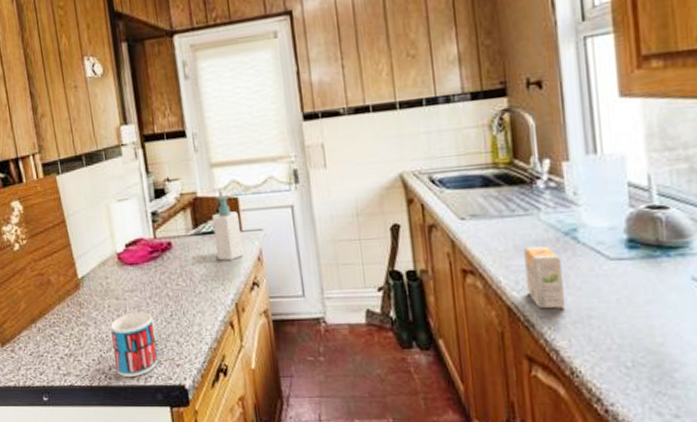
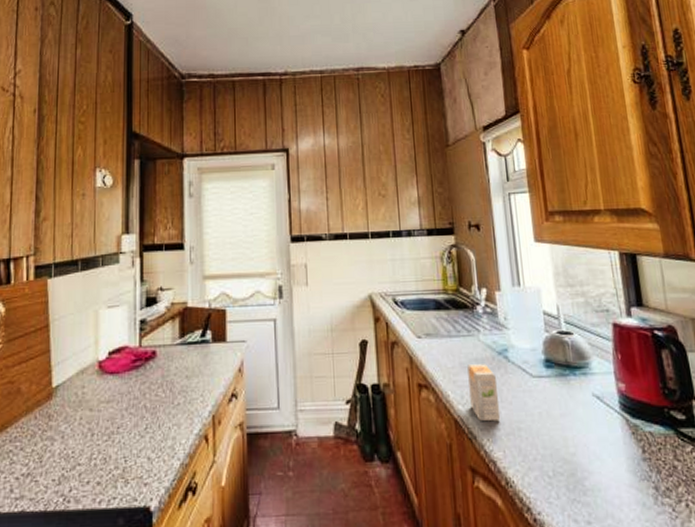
mug: present [110,311,158,378] -> none [78,424,128,500]
soap bottle: present [211,195,244,261] -> none [199,307,226,371]

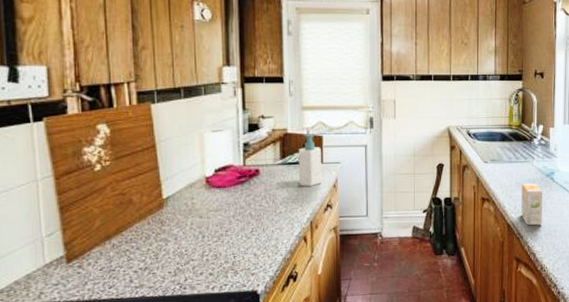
soap bottle: none [199,307,226,371] -> present [298,134,323,186]

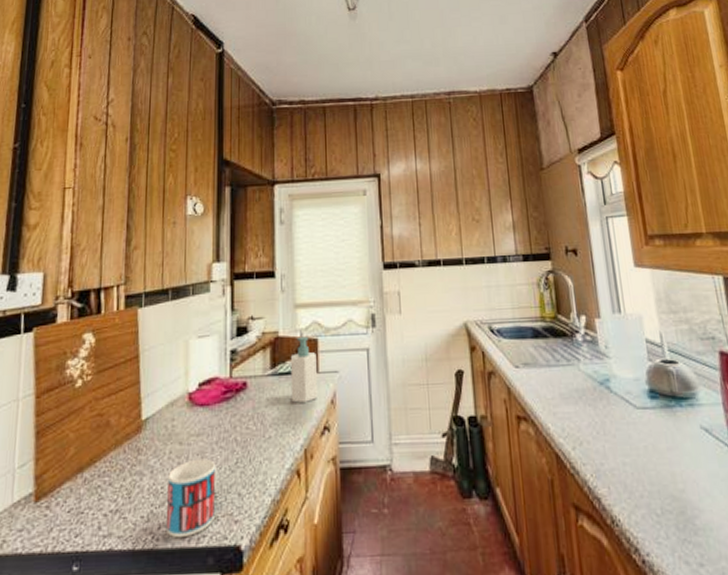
mug: none [191,228,236,287] -> present [167,458,218,538]
tea box: present [521,183,543,226] -> none [568,395,604,456]

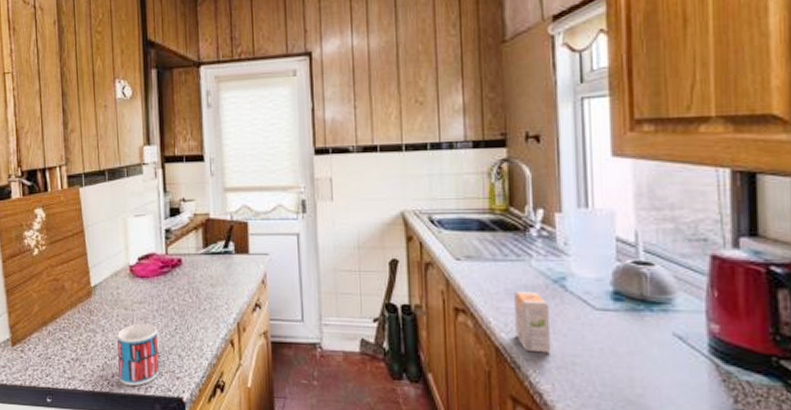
soap bottle: present [290,336,319,403] -> none [221,219,250,281]
tea box: none [568,395,604,456] -> present [514,291,552,353]

